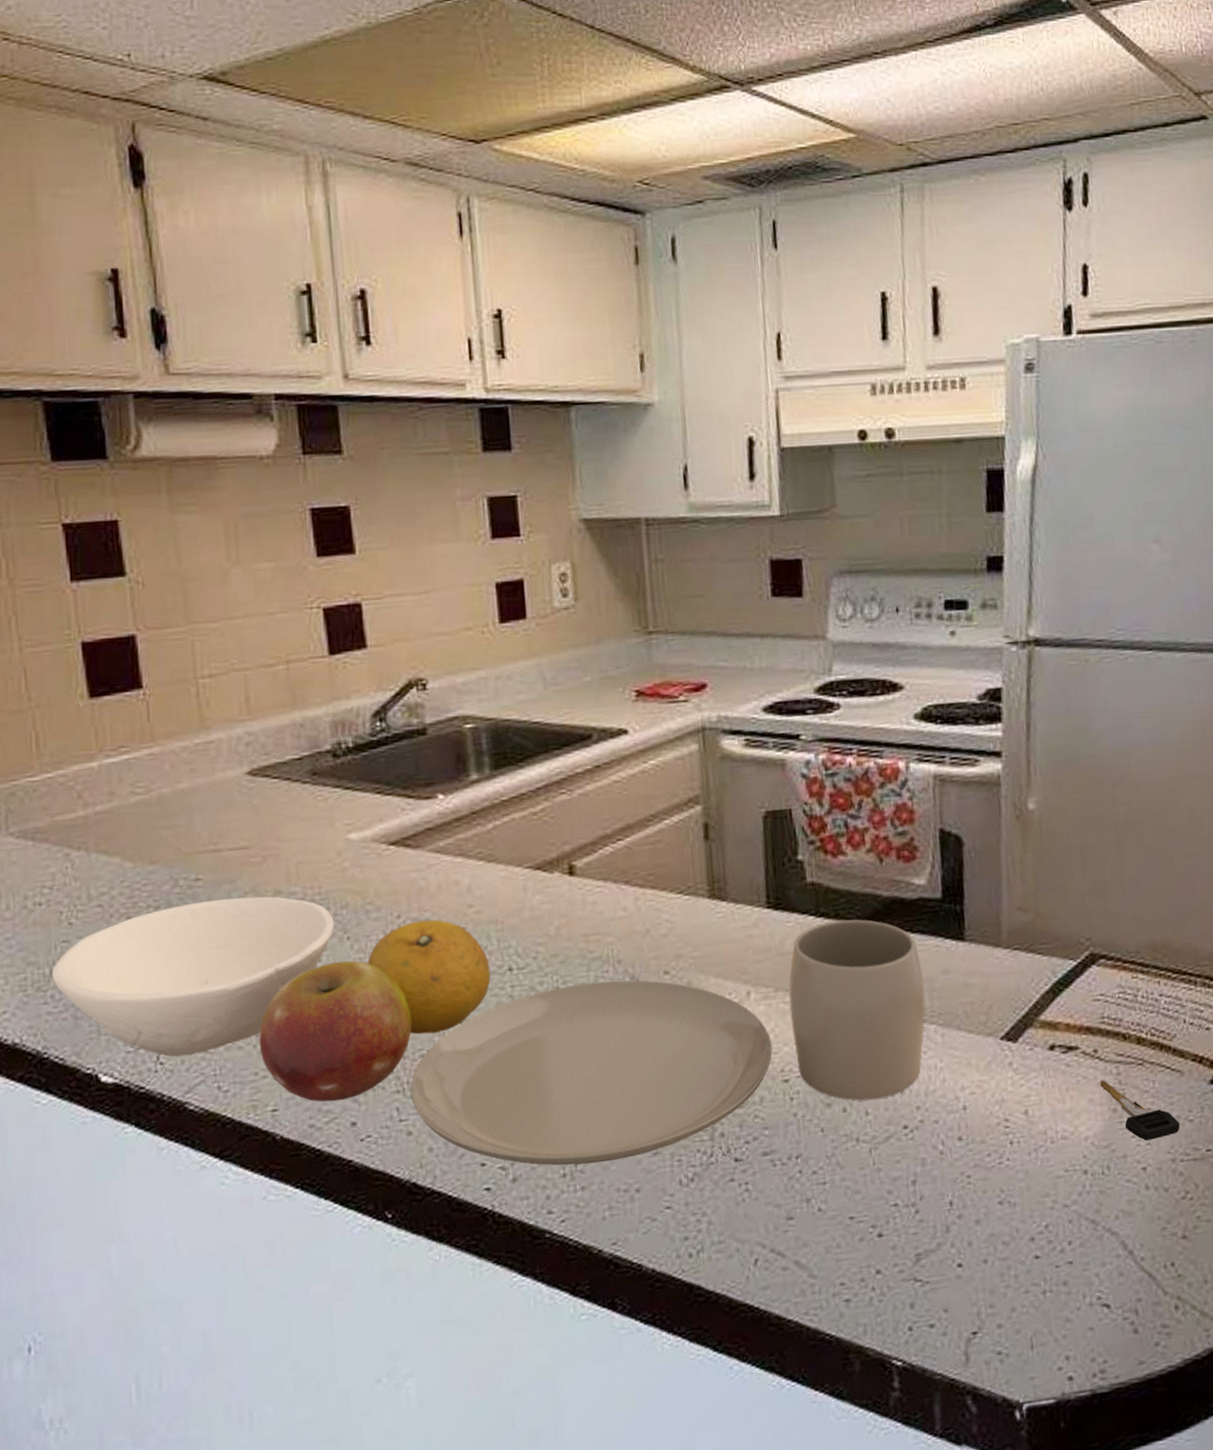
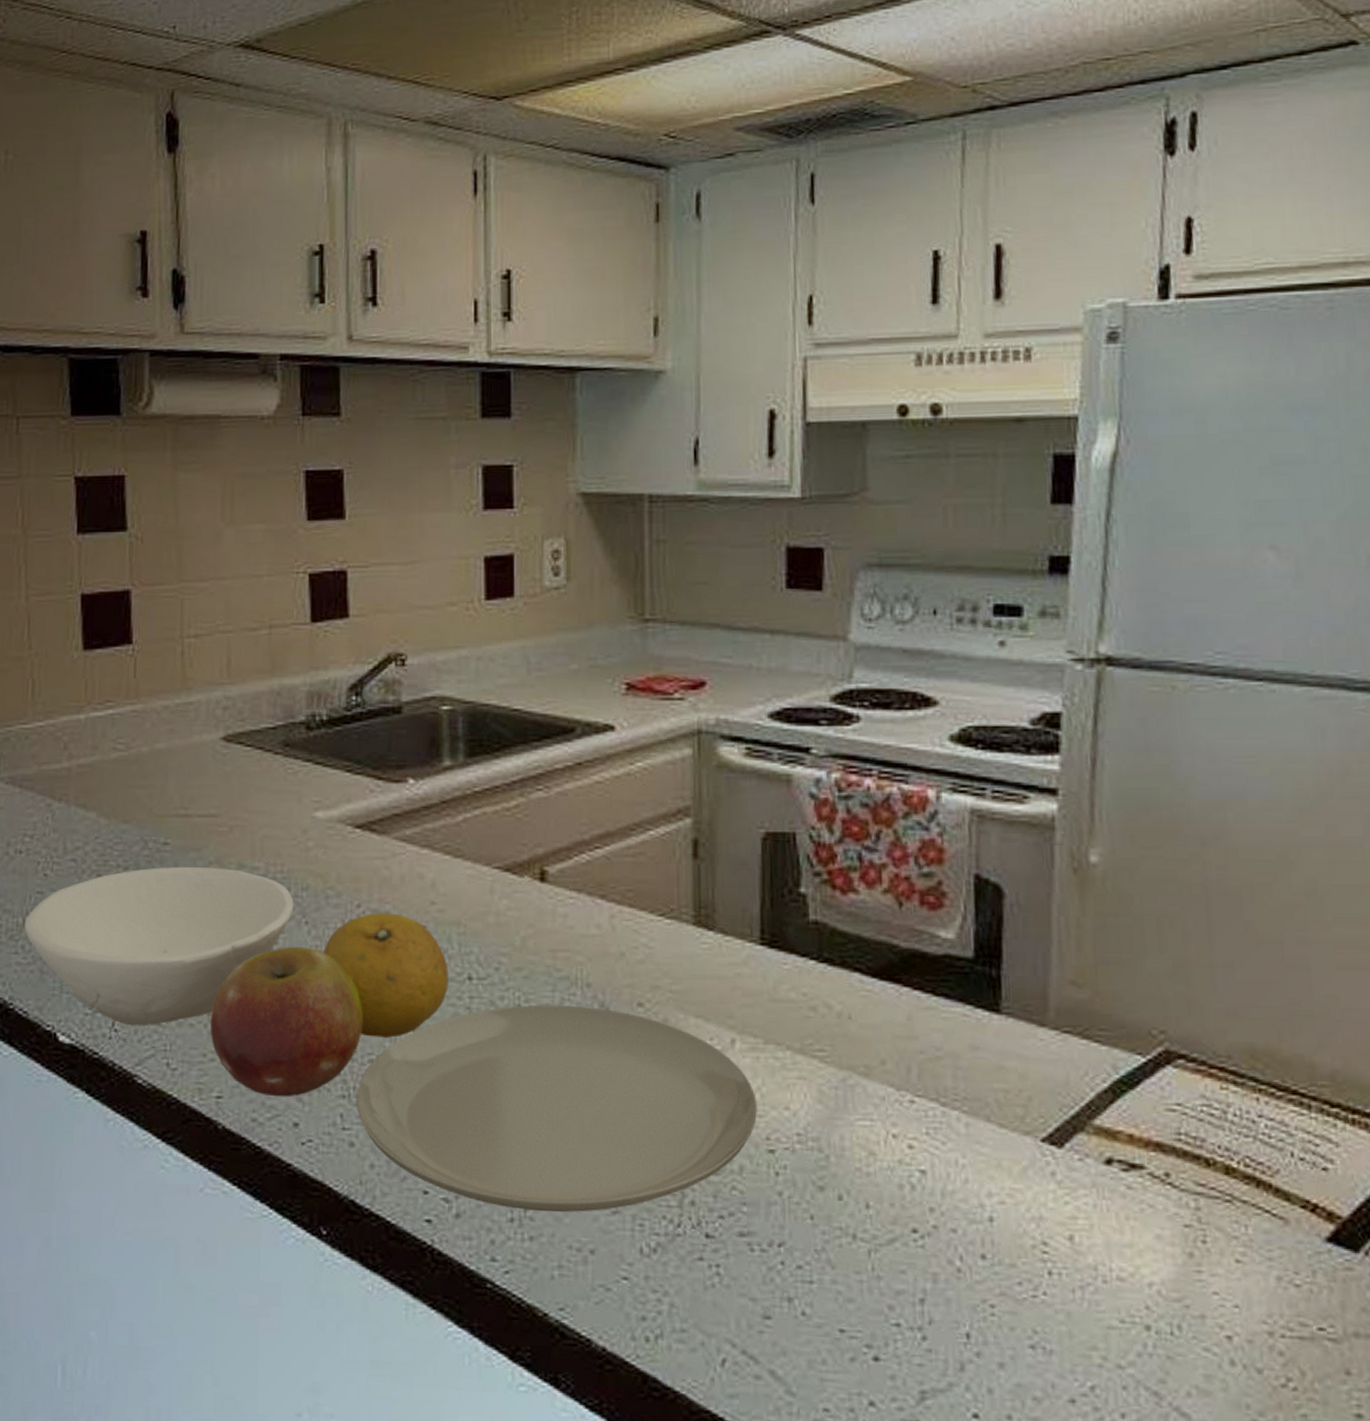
mug: present [788,919,925,1101] -> none [780,969,947,1191]
key: present [1099,1080,1180,1141] -> none [1171,1213,1281,1302]

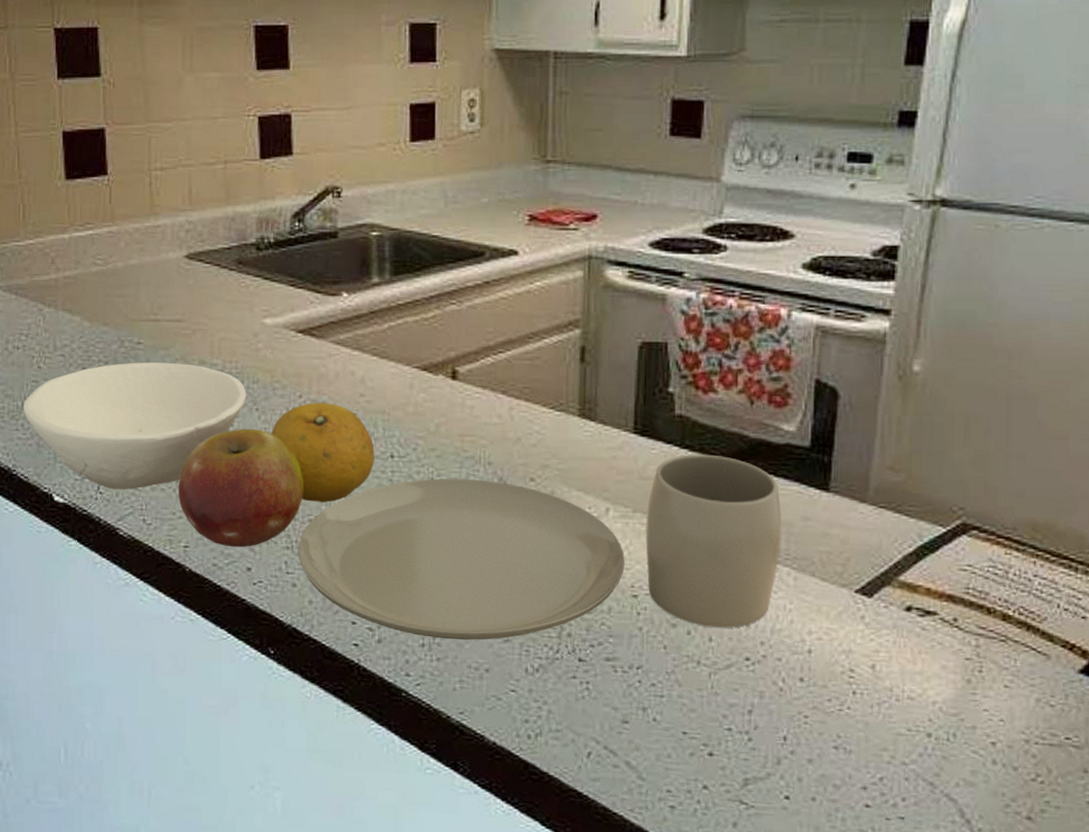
mug: none [780,969,947,1191] -> present [645,454,782,628]

